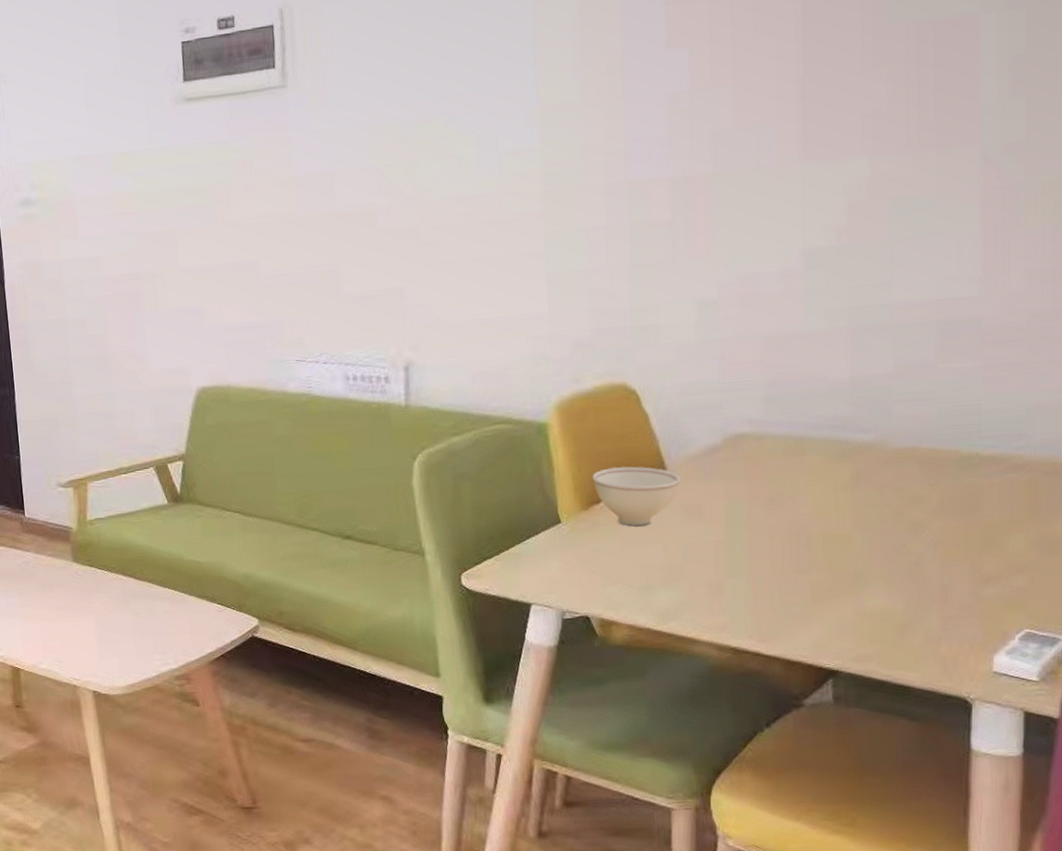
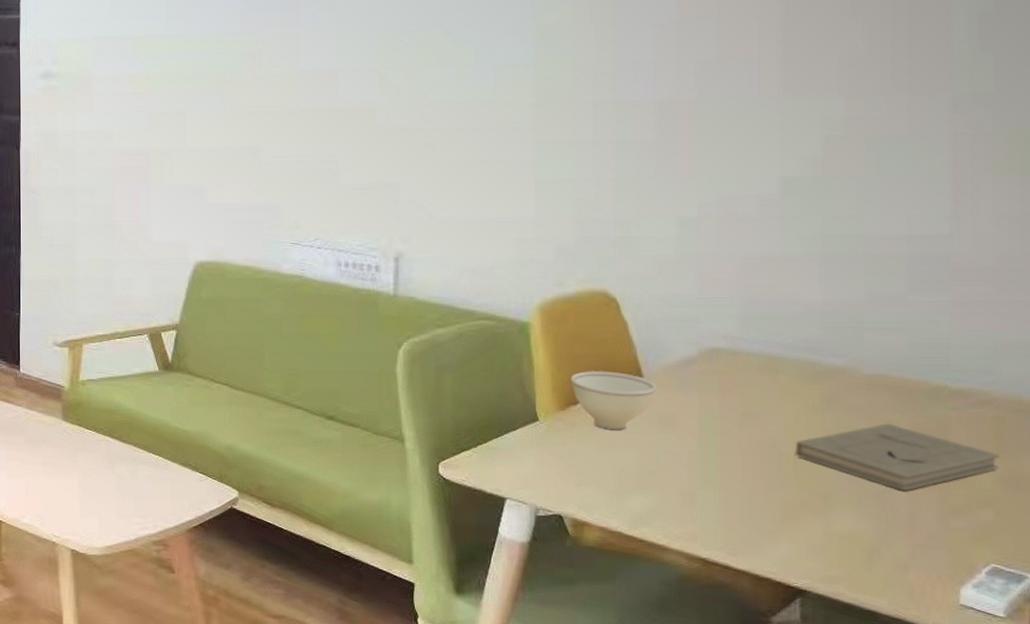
book: none [824,496,1033,564] -> present [795,423,1000,492]

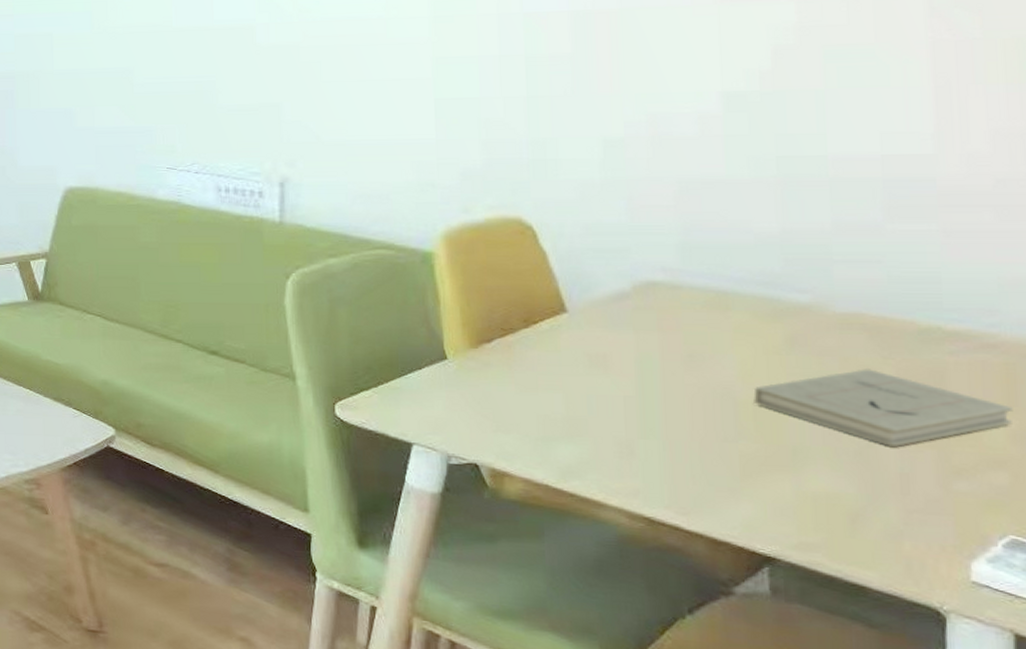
bowl: present [571,370,657,429] -> none [482,304,584,370]

